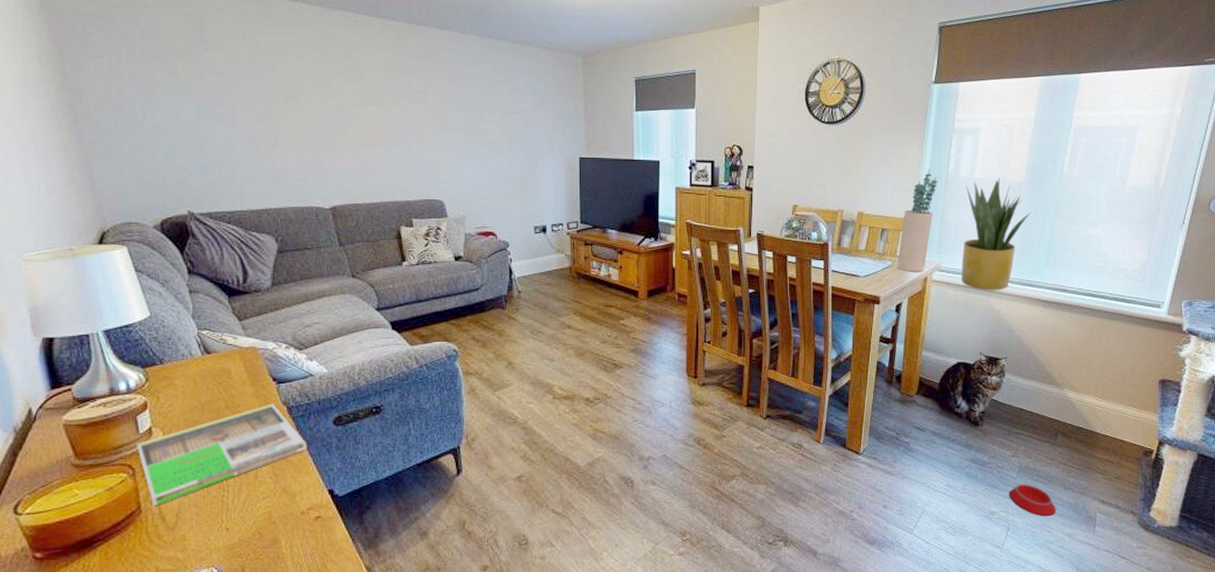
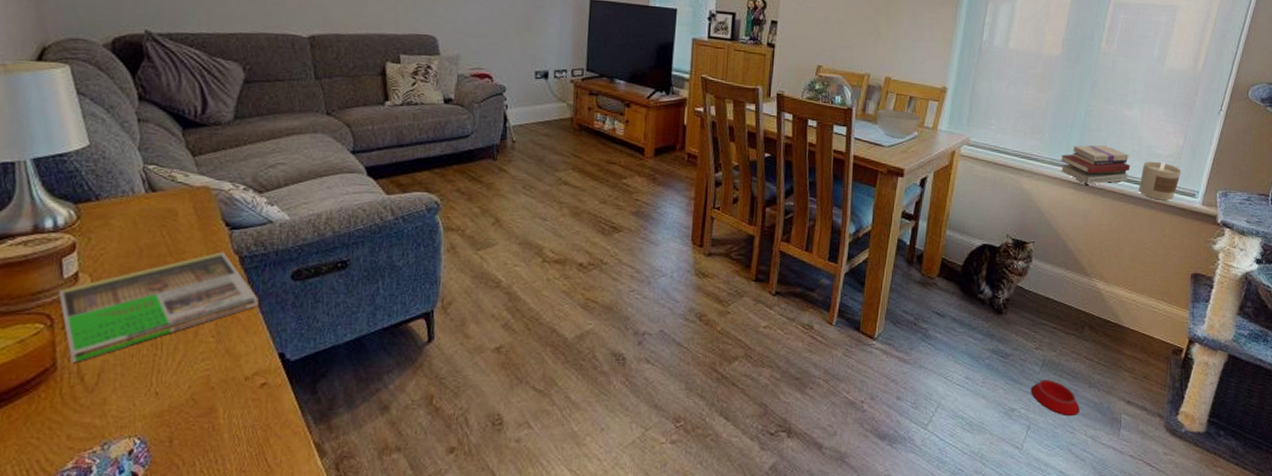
bowl: none [851,241,893,269] -> present [876,108,921,139]
vase: present [897,168,938,272] -> none [923,36,971,145]
planter: present [961,177,1031,291] -> none [991,49,1065,170]
books: none [1028,263,1097,301] -> present [1060,145,1131,185]
candle: none [1105,276,1146,312] -> present [1139,161,1181,201]

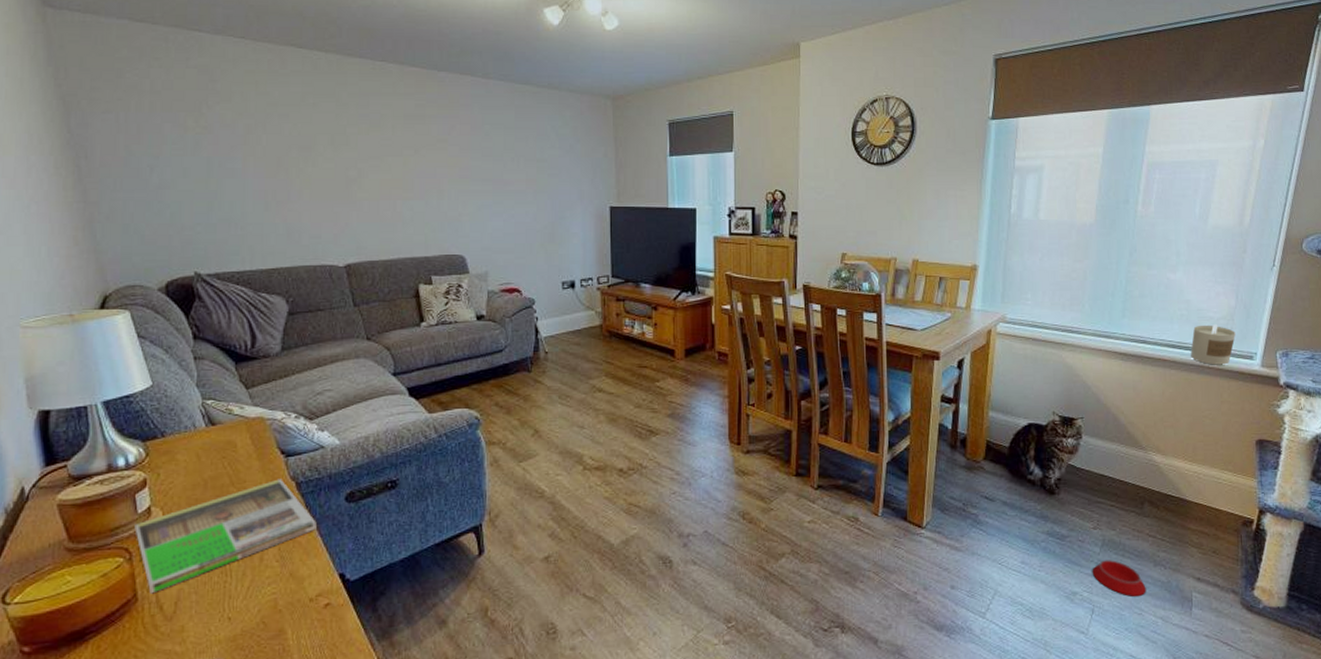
bowl: present [876,108,921,139] -> none [907,291,953,321]
books: present [1060,145,1131,185] -> none [1103,311,1180,354]

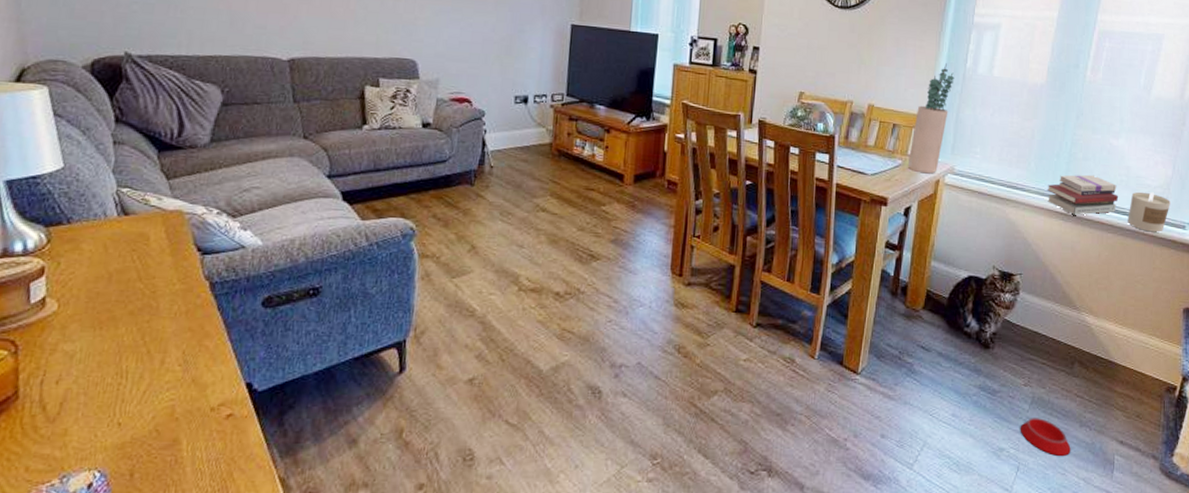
magazine: present [134,479,317,594] -> none [24,277,228,392]
vase: none [957,211,999,325] -> present [907,63,955,174]
books: none [1103,311,1180,354] -> present [1047,174,1119,215]

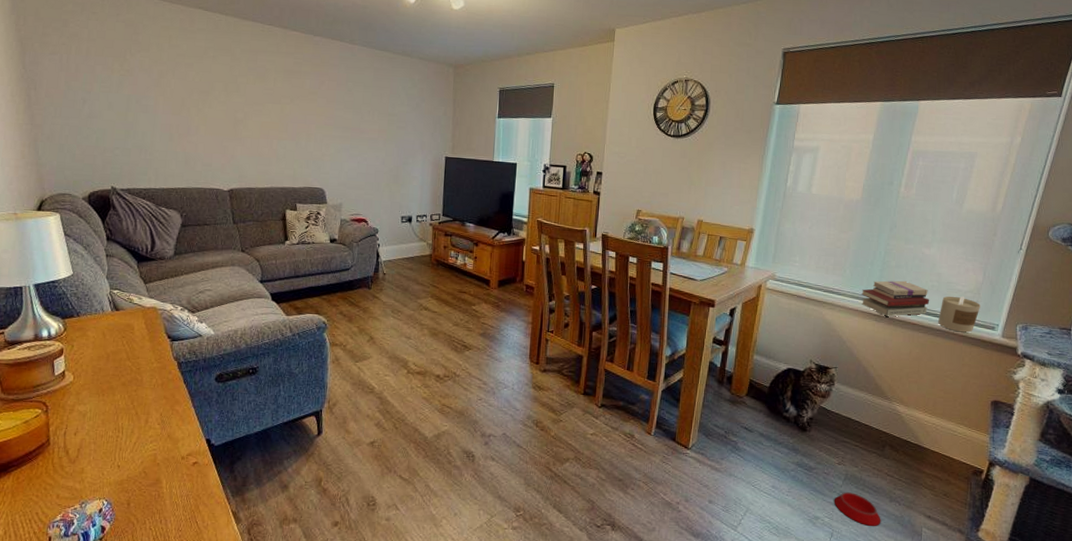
vase: present [907,63,955,174] -> none [732,183,776,280]

